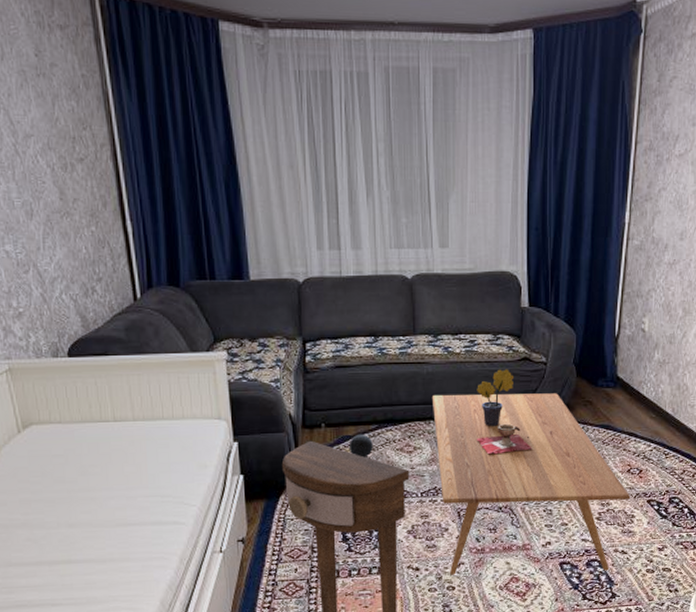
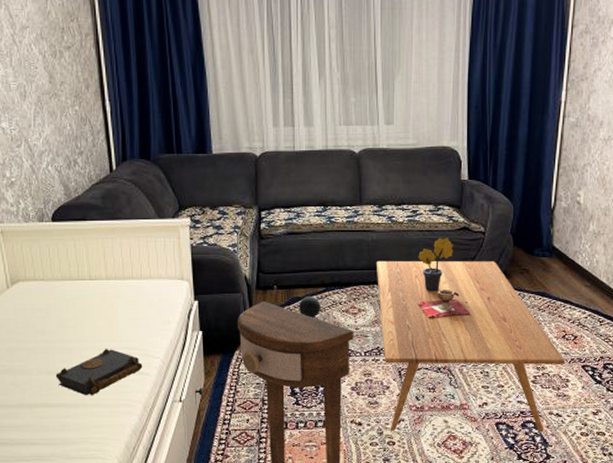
book: none [78,496,178,550] -> present [55,348,143,396]

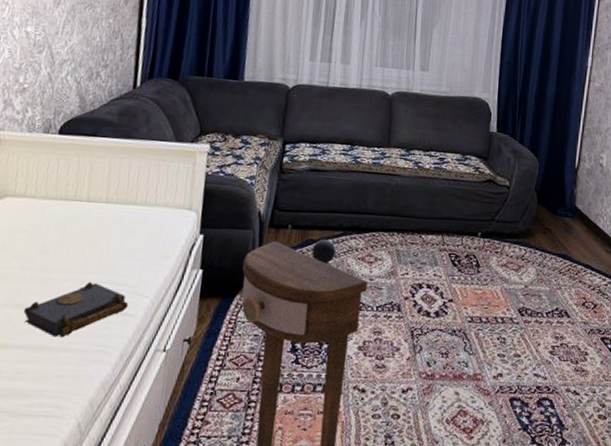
coffee table: present [376,260,566,433] -> none [397,207,585,413]
potted flower: present [418,238,453,292] -> none [441,188,478,245]
decorative bowl: present [418,288,471,318] -> none [437,242,491,274]

